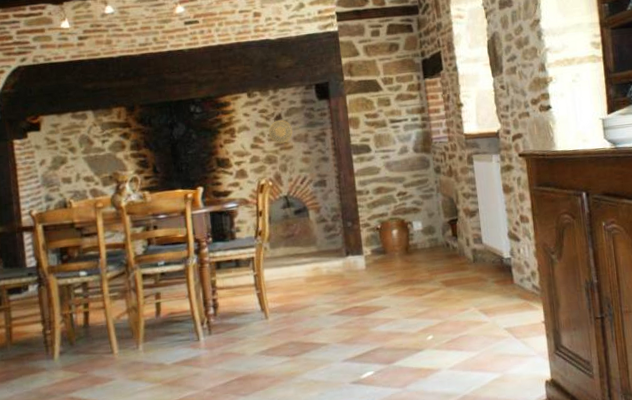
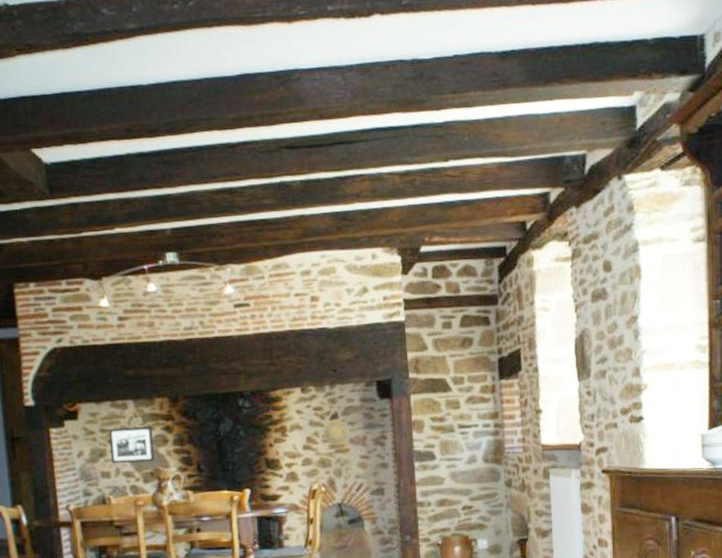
picture frame: none [70,133,113,170] -> present [109,426,155,464]

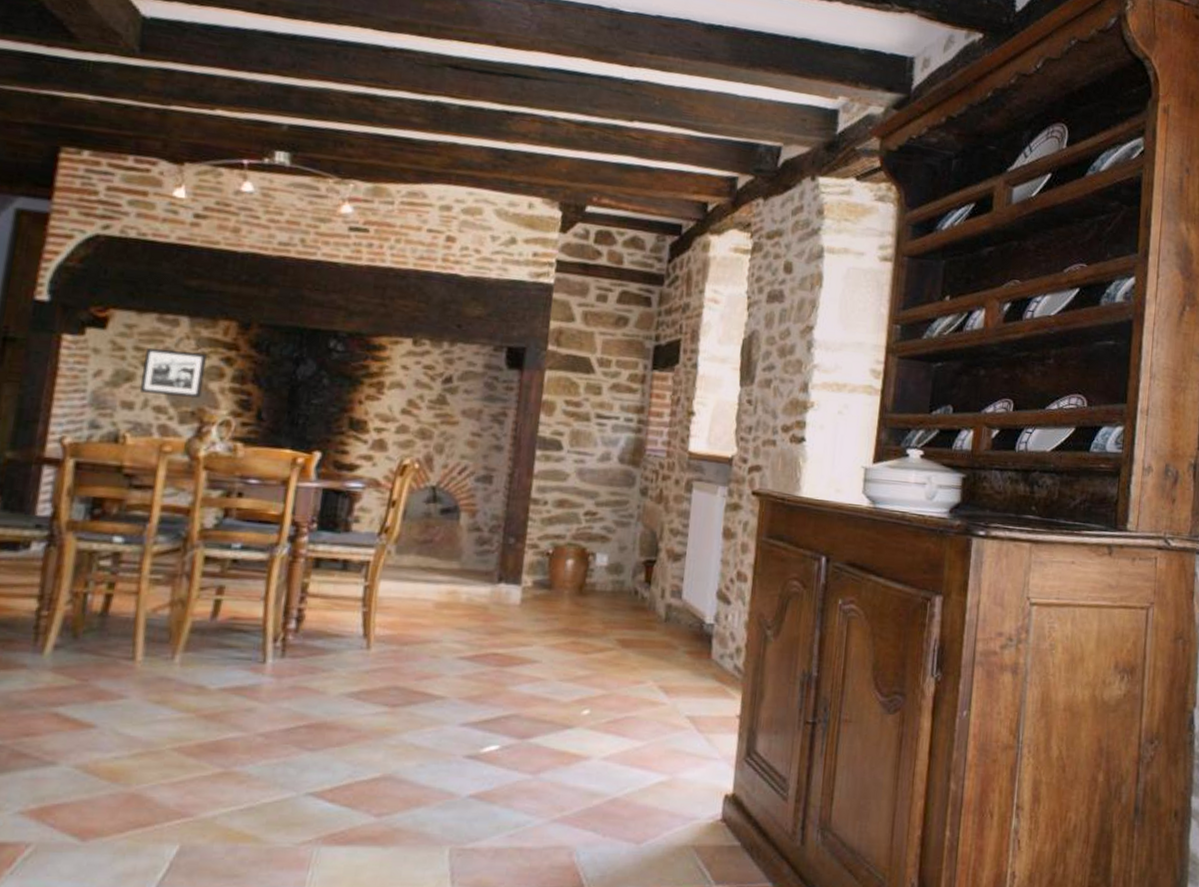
decorative plate: present [323,419,350,446] -> none [430,384,464,416]

